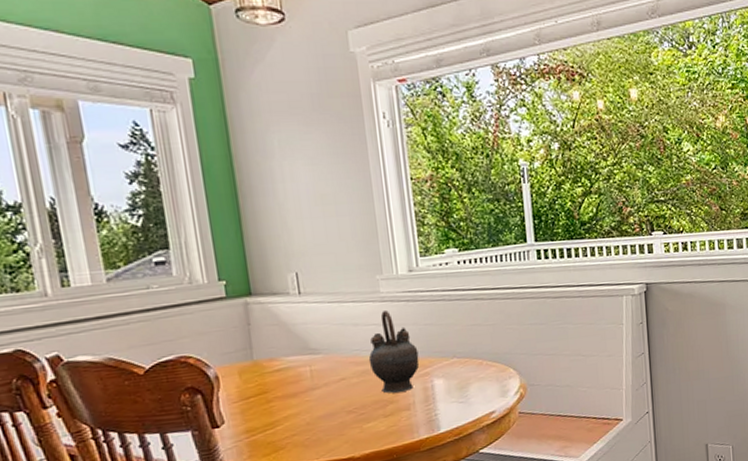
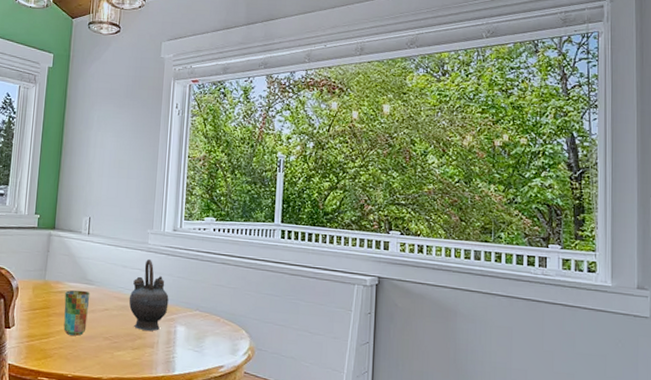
cup: none [284,362,322,419] -> present [63,290,90,336]

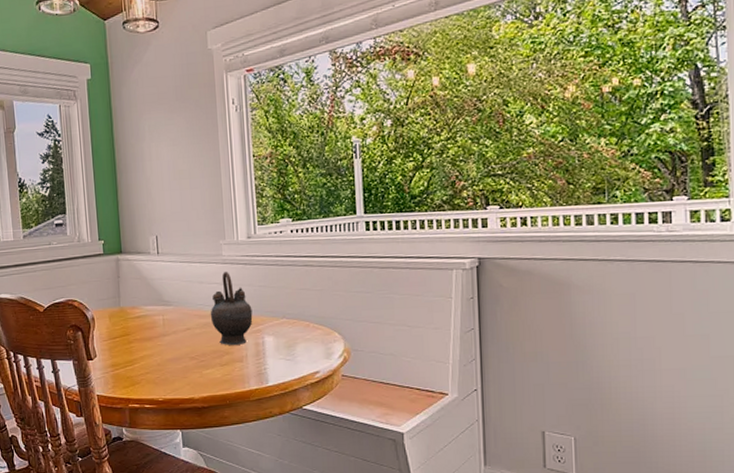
cup: present [63,290,90,336] -> none [143,312,171,359]

